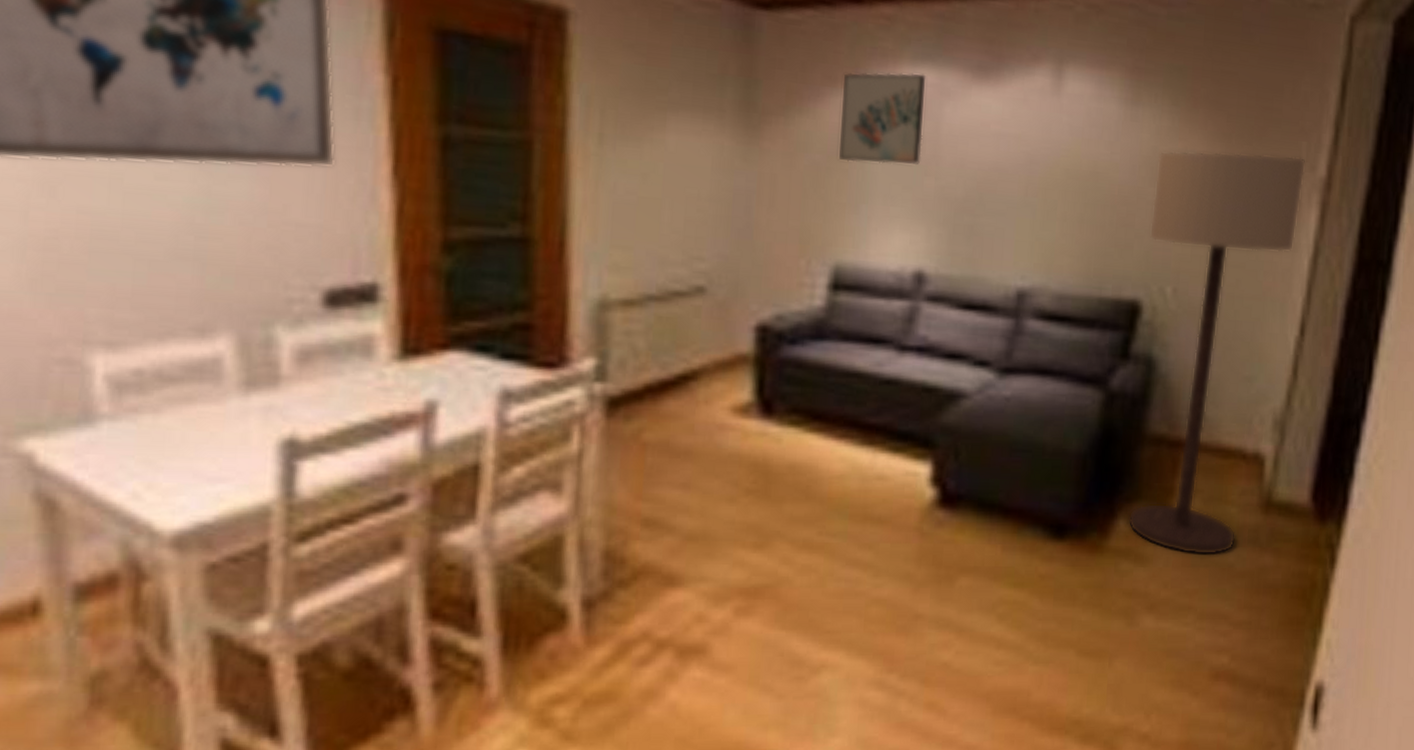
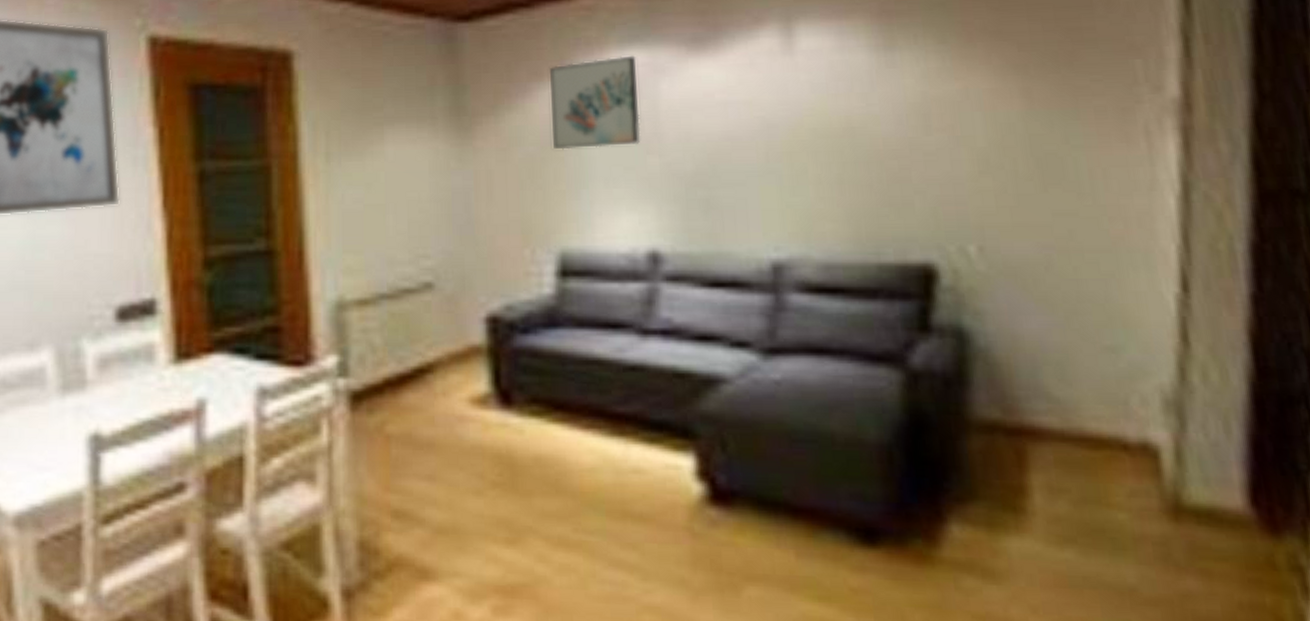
floor lamp: present [1128,150,1306,556] -> none [929,77,1150,575]

